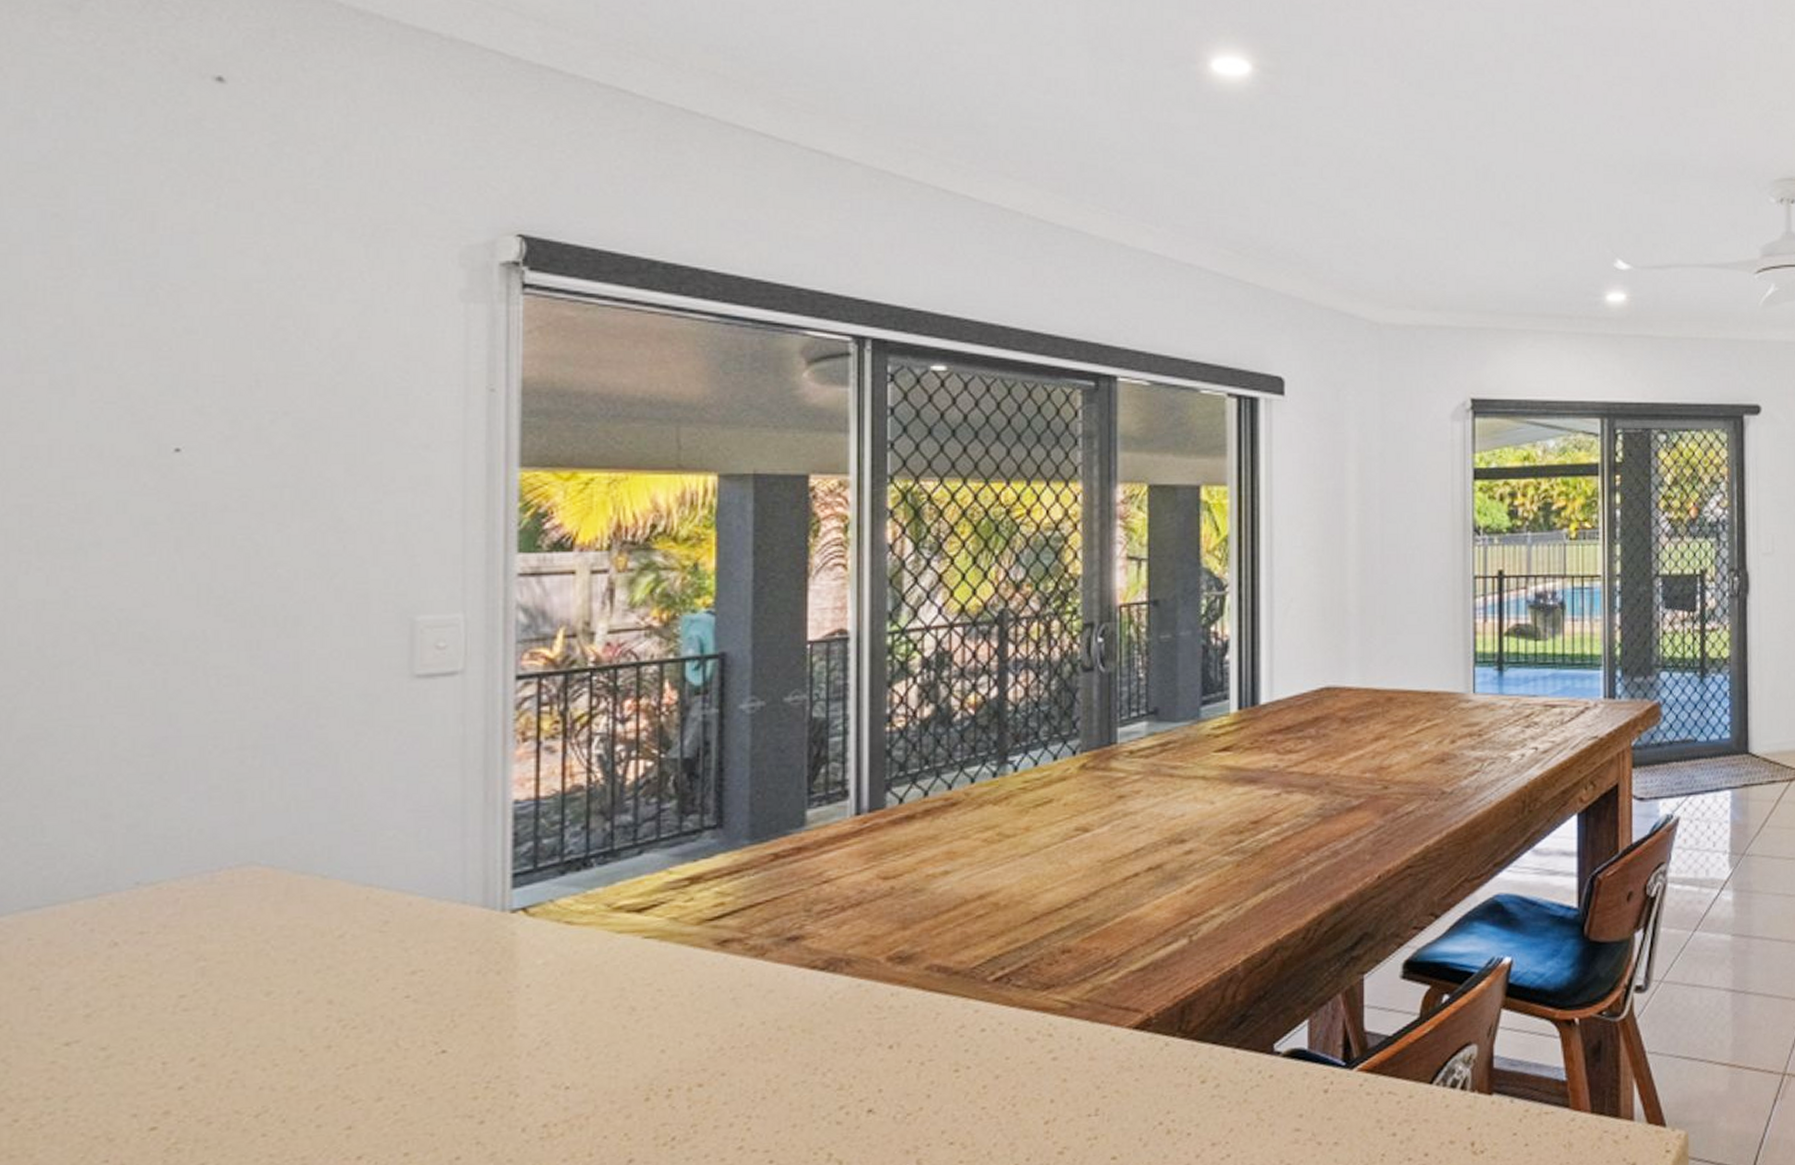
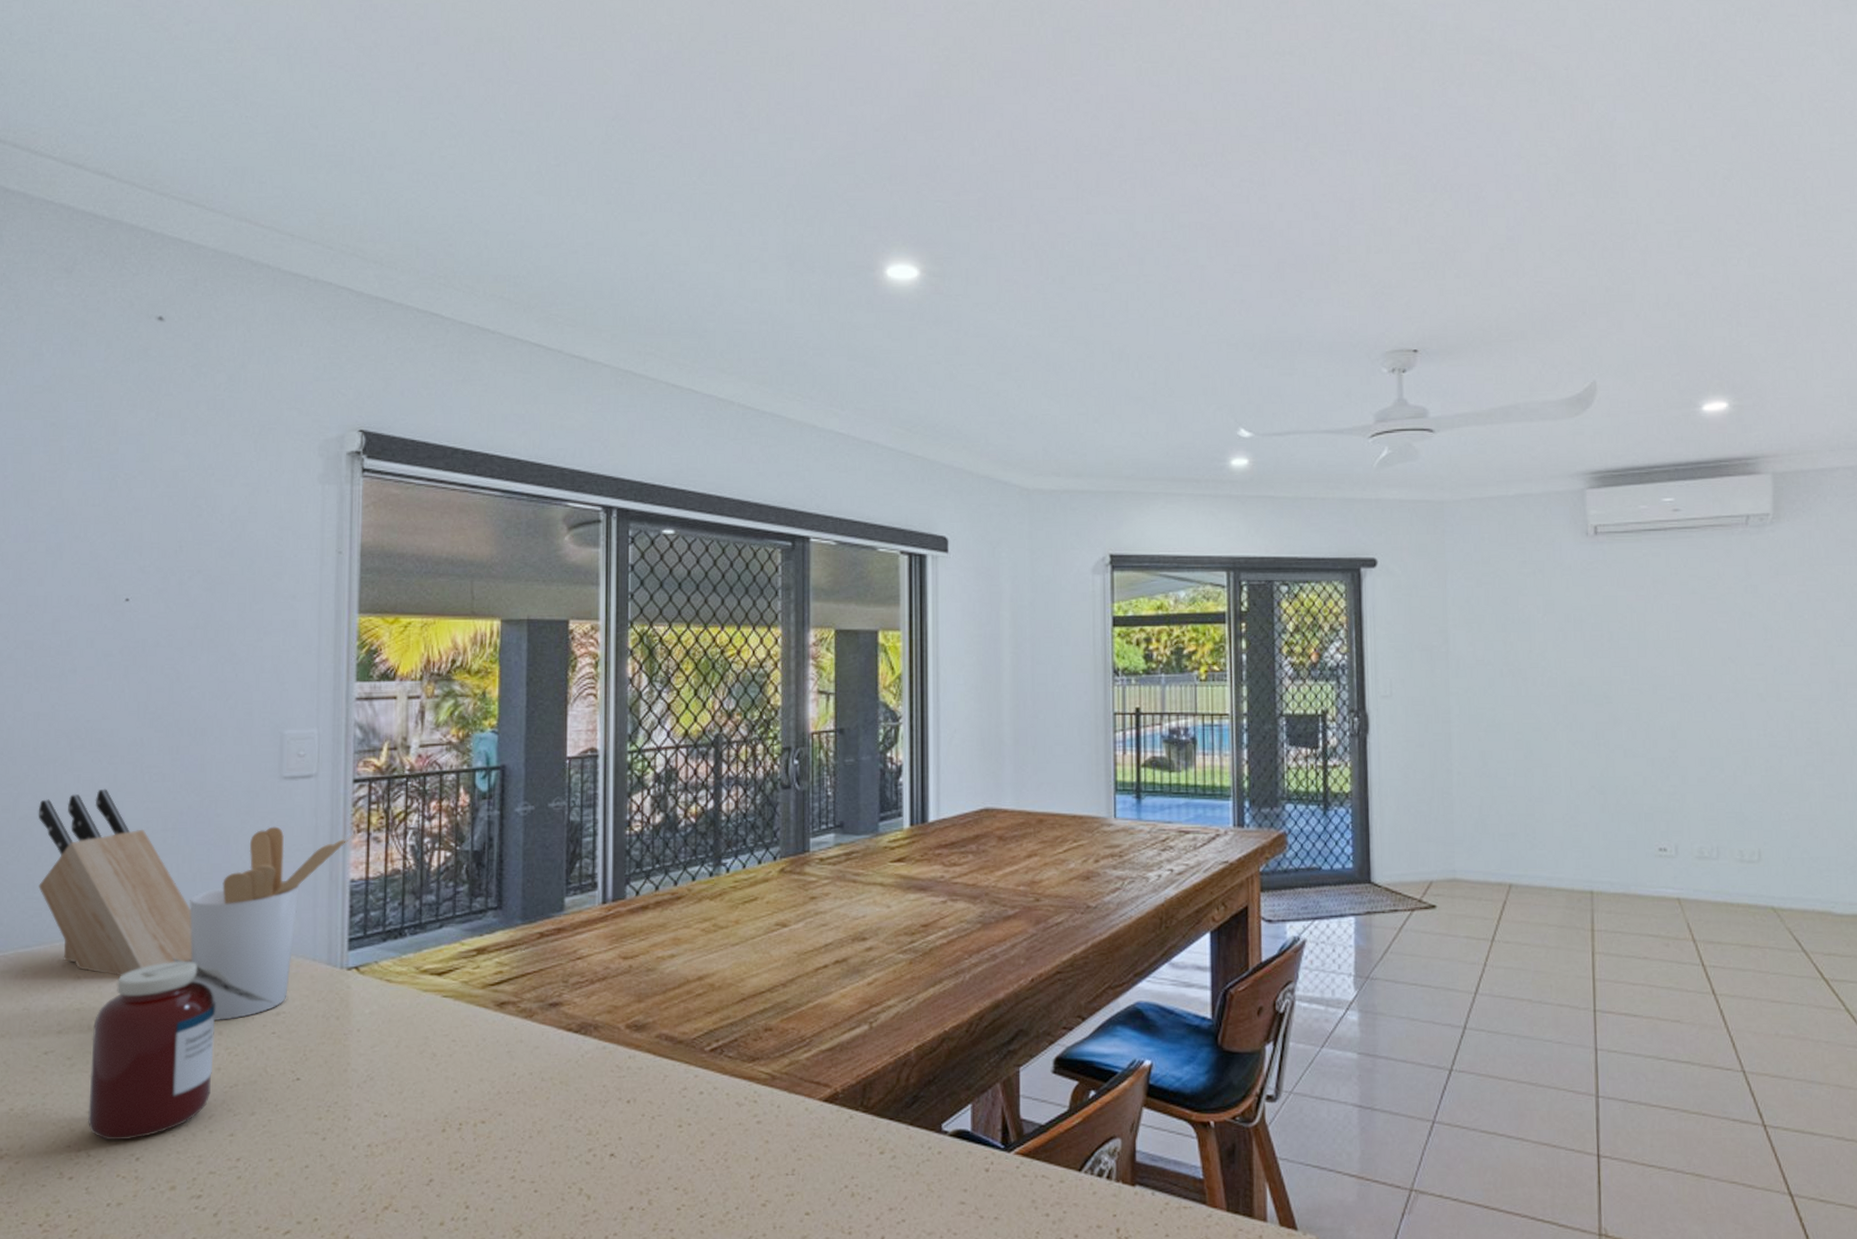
knife block: none [46,697,287,938] -> present [38,788,193,976]
jar: none [133,910,411,1149] -> present [87,957,277,1141]
utensil holder: none [281,738,520,987] -> present [189,826,355,1021]

